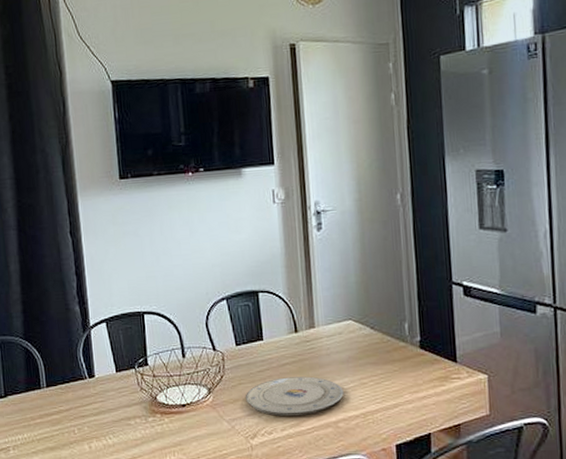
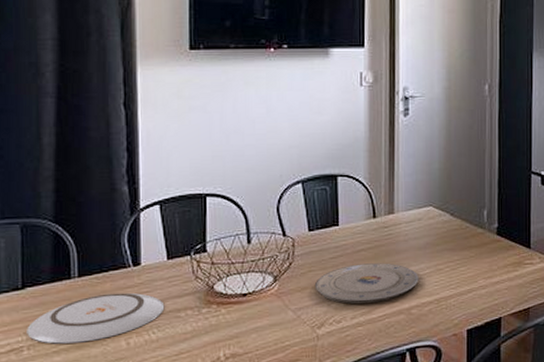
plate: none [11,402,118,445] -> present [27,292,165,344]

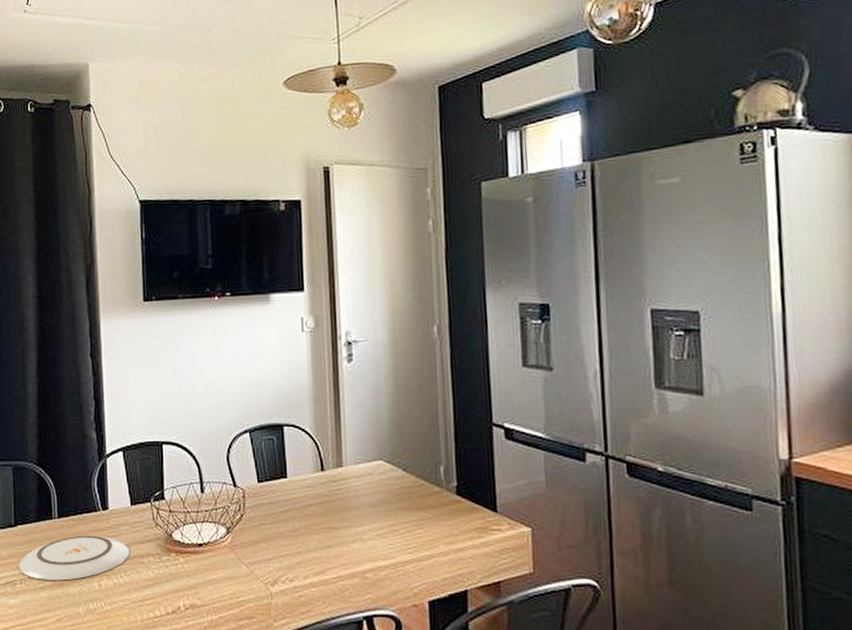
plate: present [314,263,419,304] -> none [266,519,373,563]

